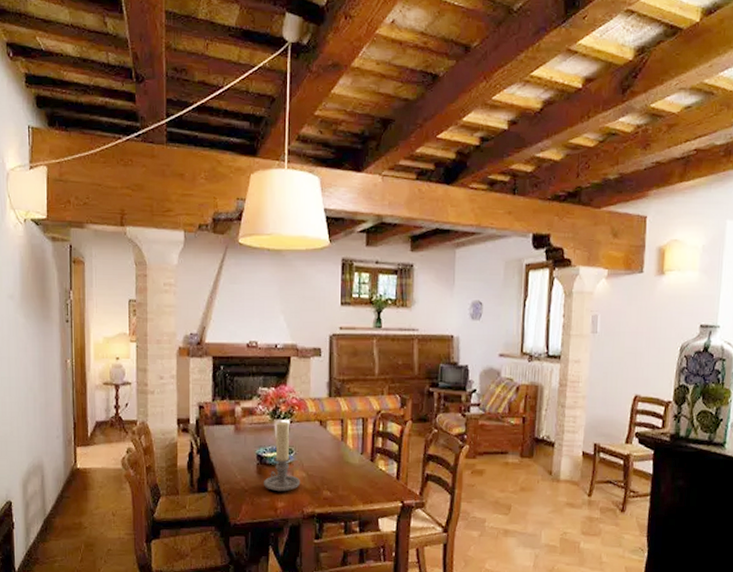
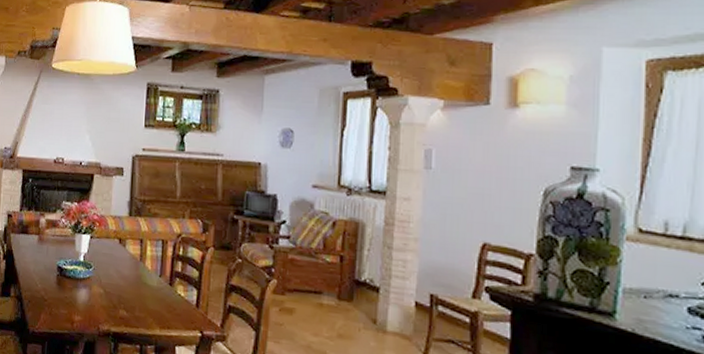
candle holder: present [264,421,301,492] -> none [62,235,98,306]

